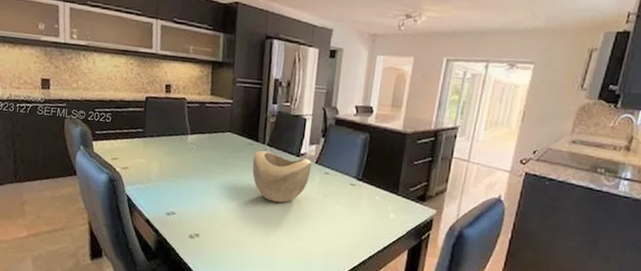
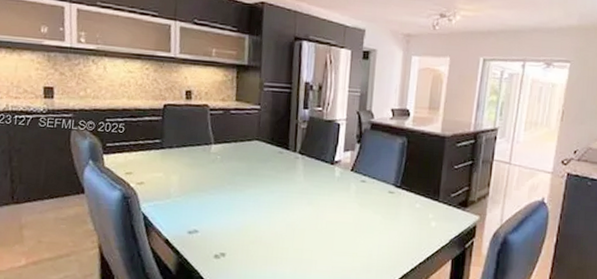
decorative bowl: present [252,150,312,203] -> none [282,159,347,215]

